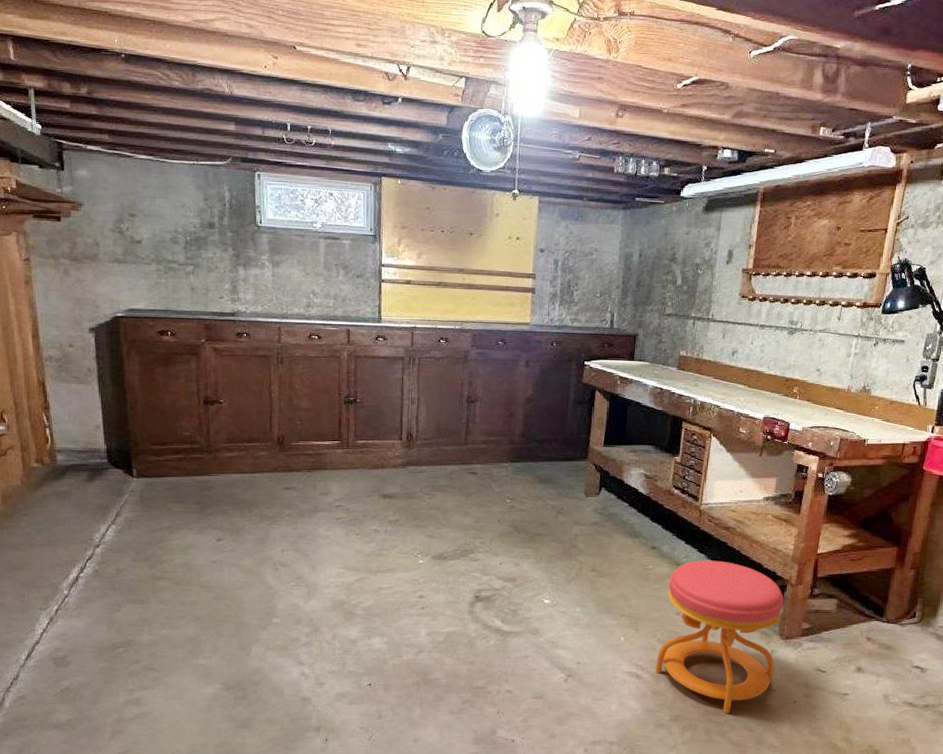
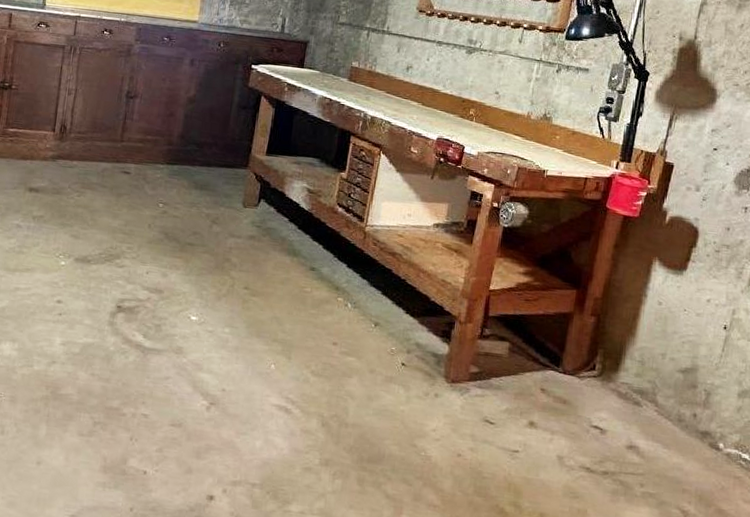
stool: present [656,560,784,714] -> none [307,286,452,463]

